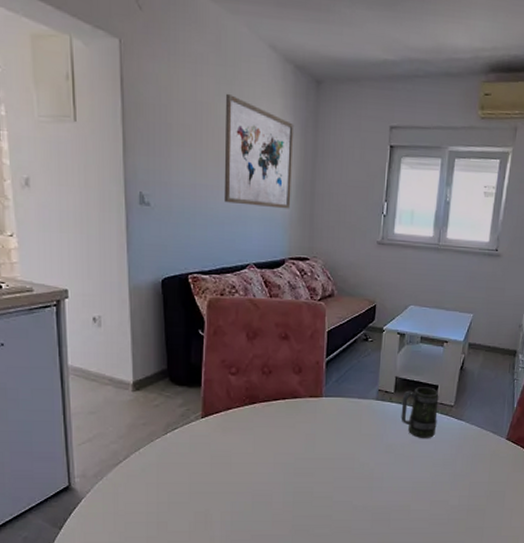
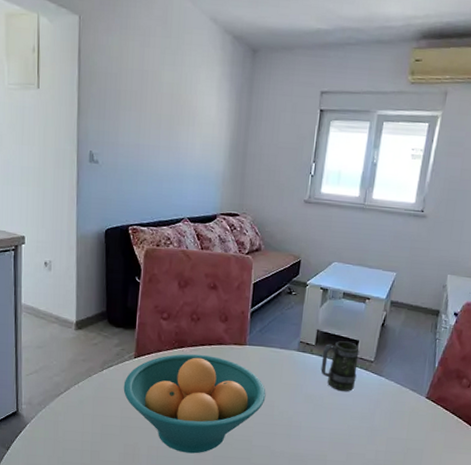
fruit bowl: none [190,410,346,516] -> present [123,354,266,454]
wall art: present [223,93,295,209] -> none [163,62,231,168]

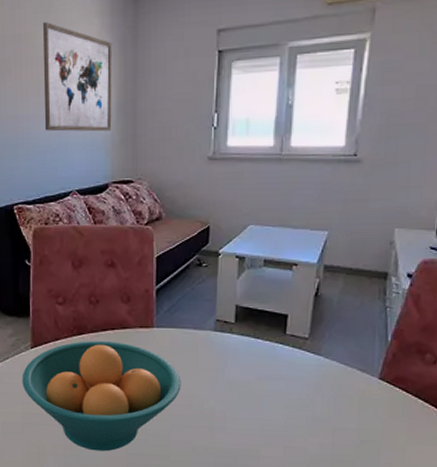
wall art: none [163,62,231,168] -> present [43,21,113,132]
mug: present [320,341,360,392] -> none [244,316,289,376]

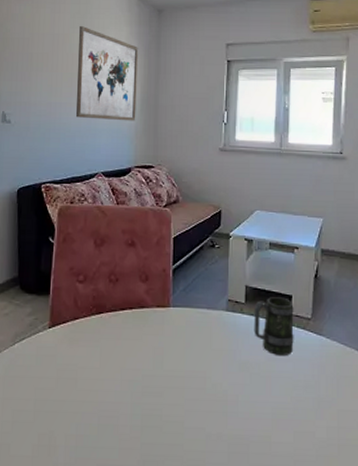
fruit bowl: present [22,341,181,452] -> none [37,320,196,442]
mug: none [244,316,289,376] -> present [254,297,294,357]

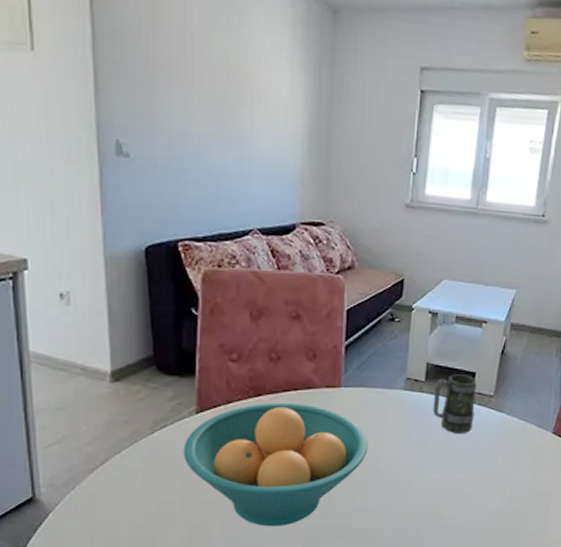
fruit bowl: none [37,320,196,442] -> present [183,403,368,527]
wall art: present [75,25,139,121] -> none [220,21,307,164]

